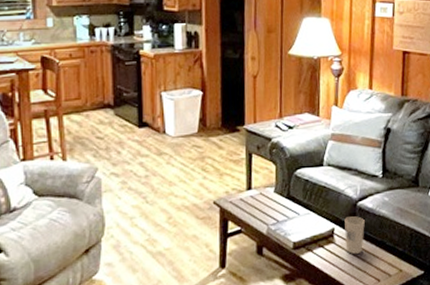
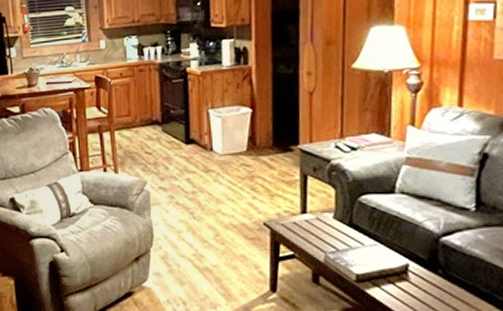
cup: present [344,216,365,254] -> none [422,253,450,296]

